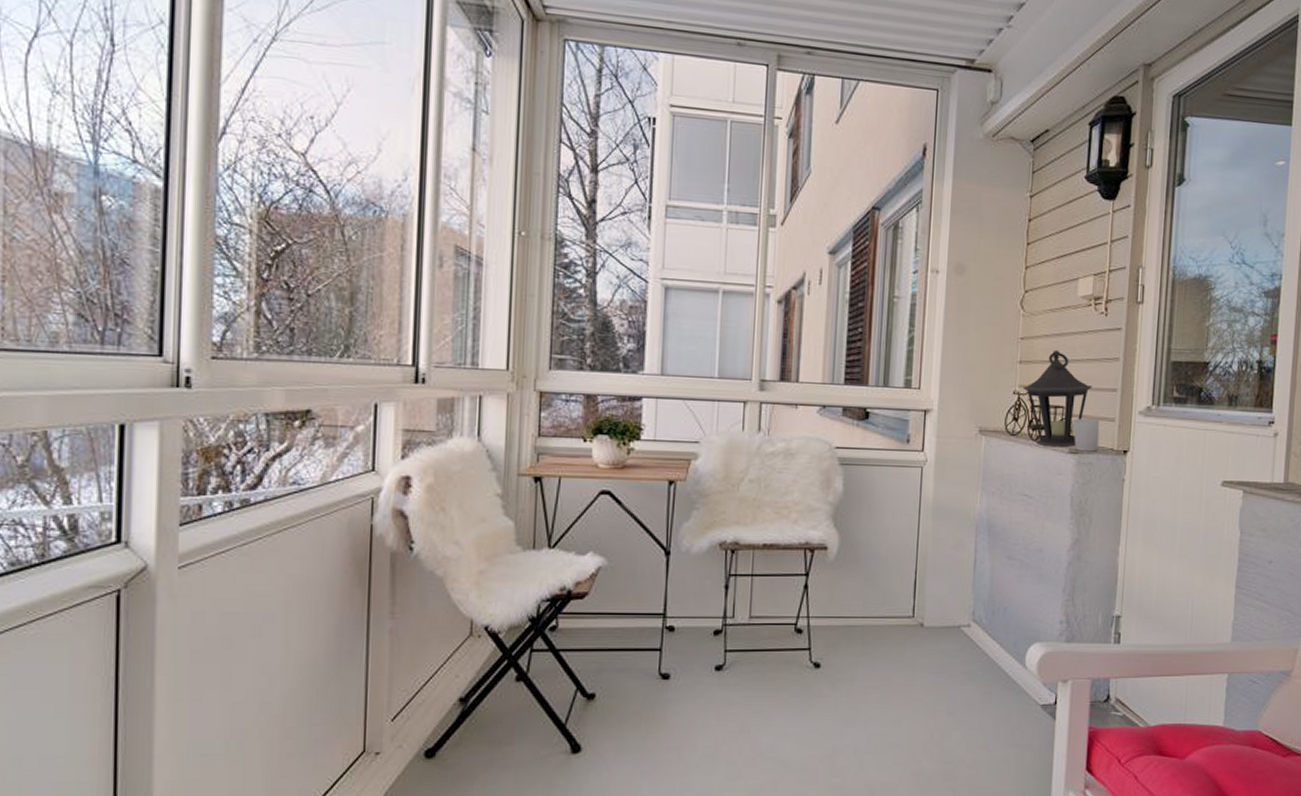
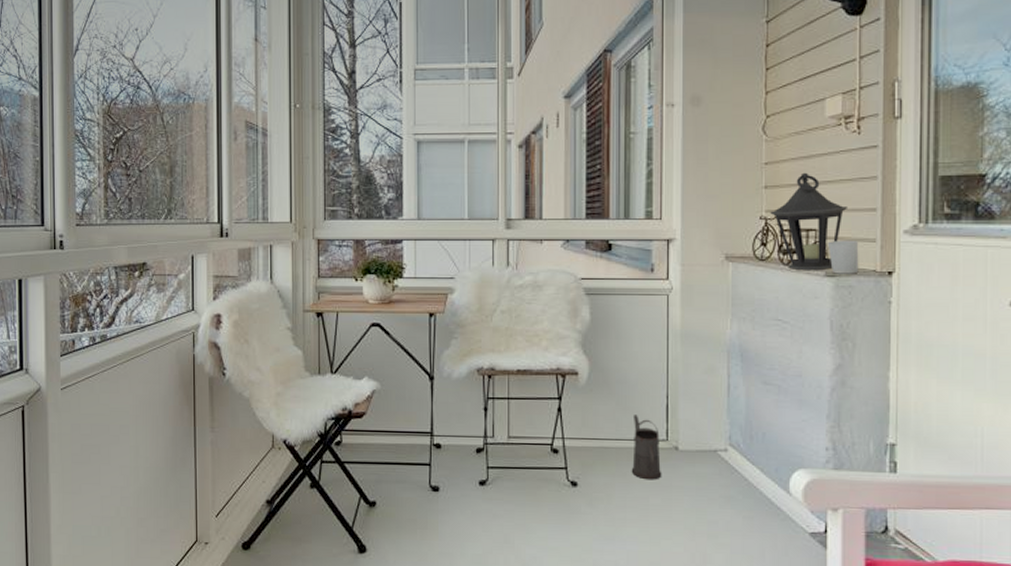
watering can: none [876,591,907,659] -> present [631,415,662,480]

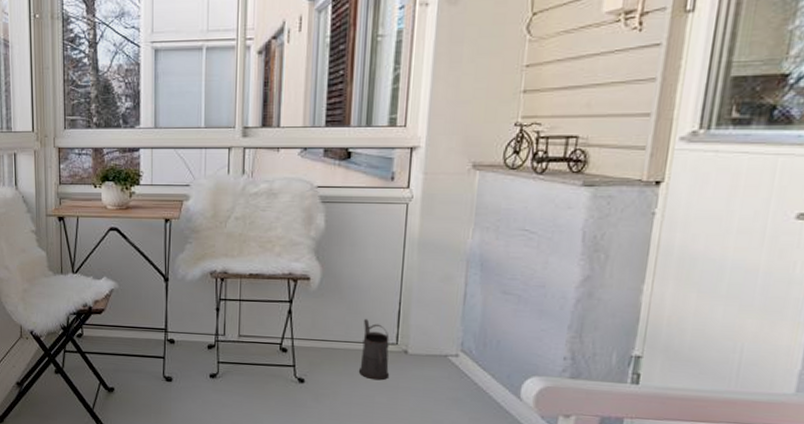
lantern: present [770,172,849,271] -> none [527,75,618,180]
candle holder: present [827,240,859,274] -> none [588,147,626,184]

